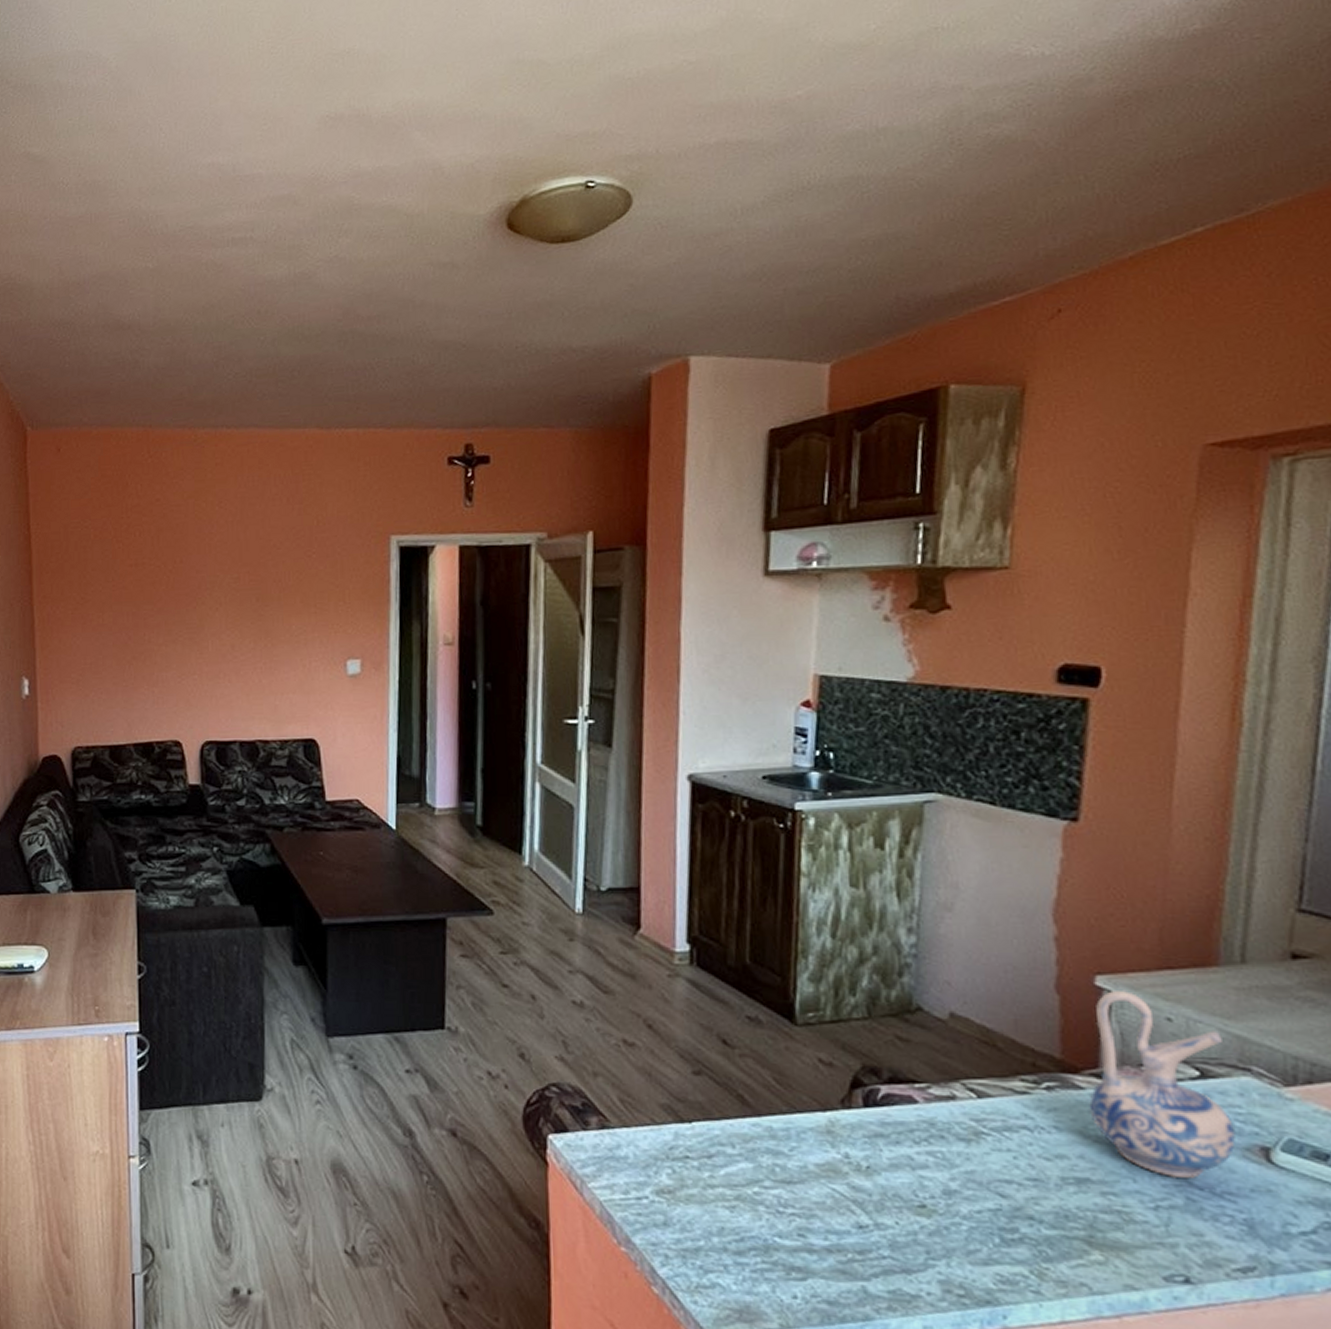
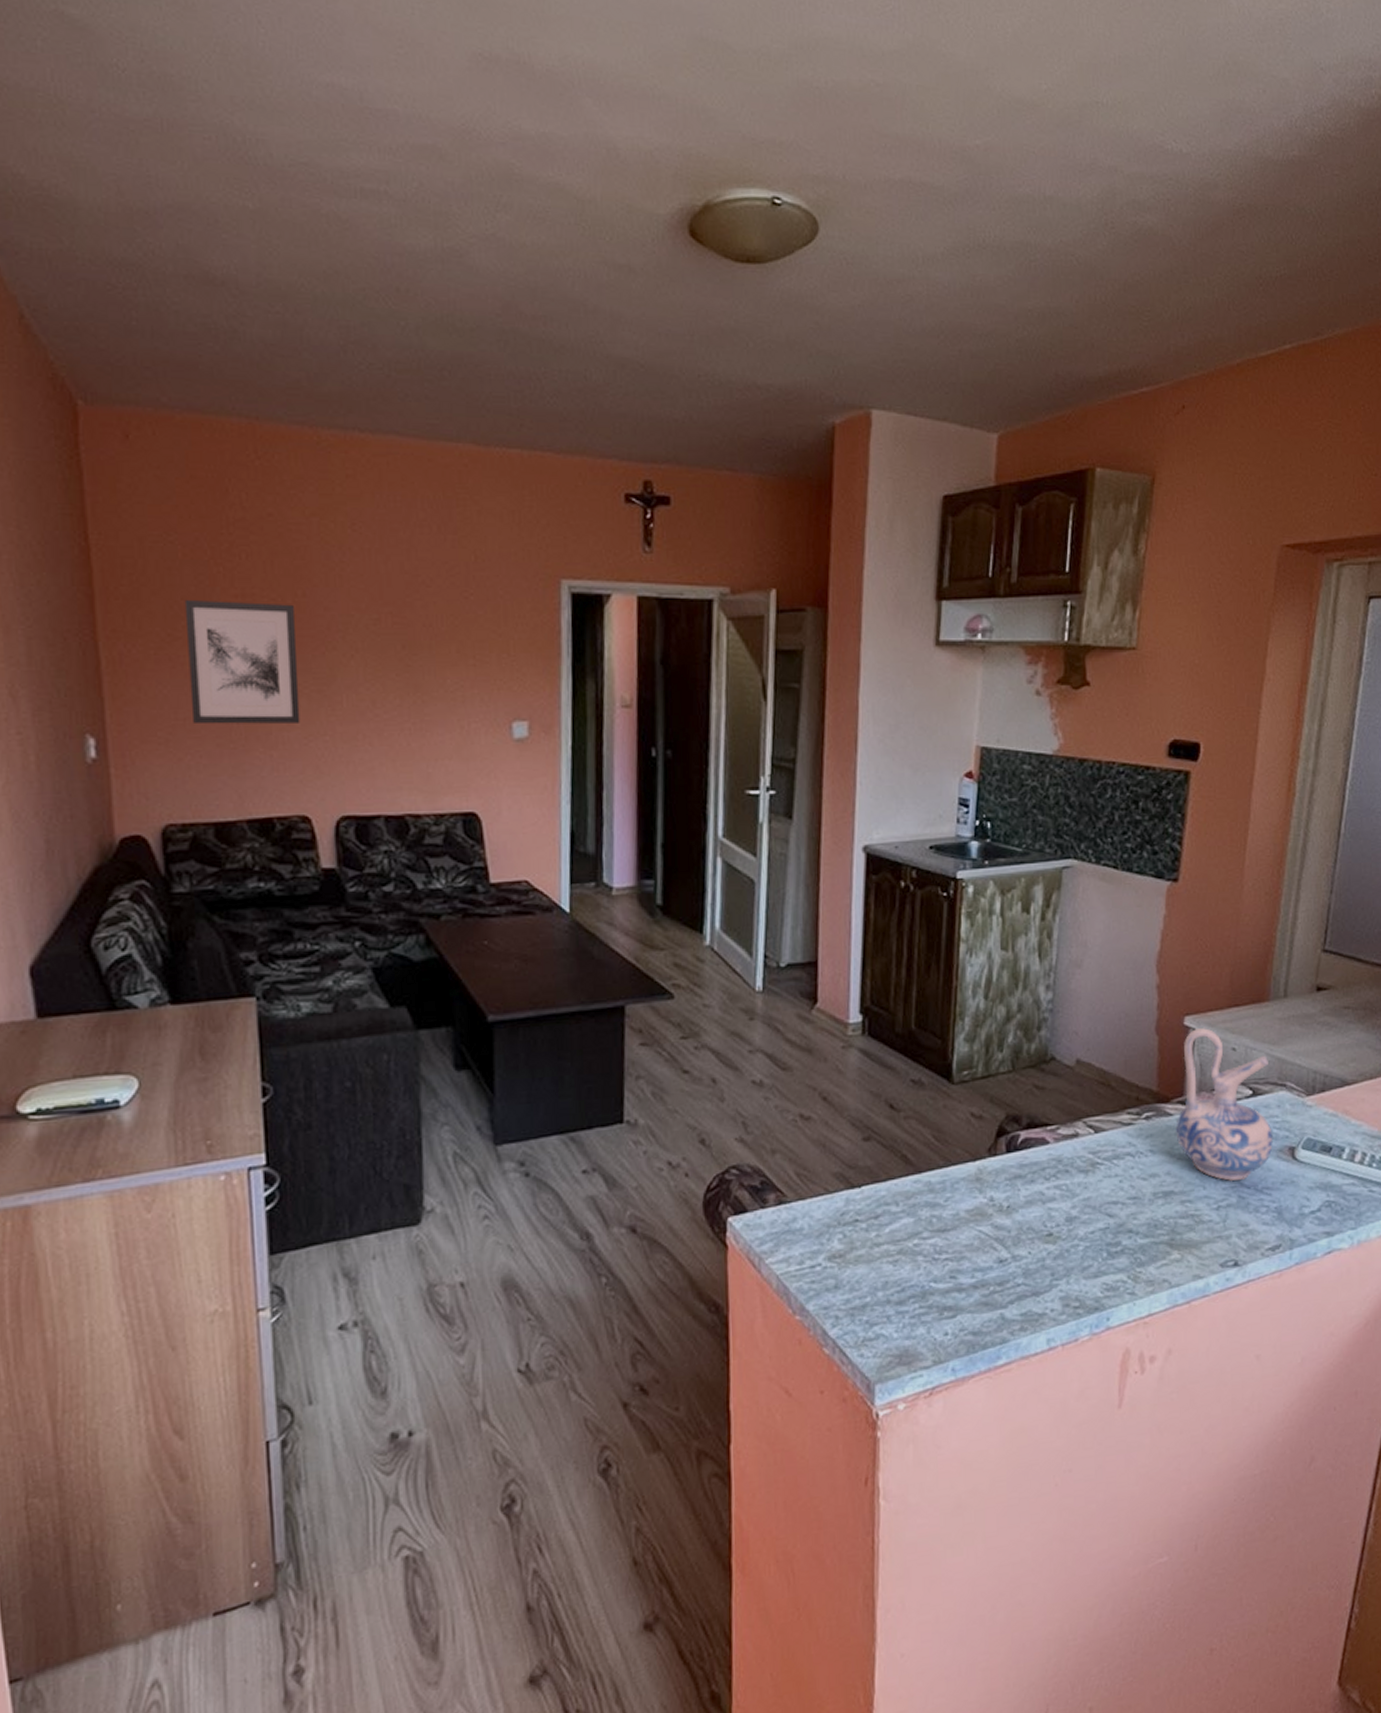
wall art: none [94,569,176,668] -> present [184,599,300,725]

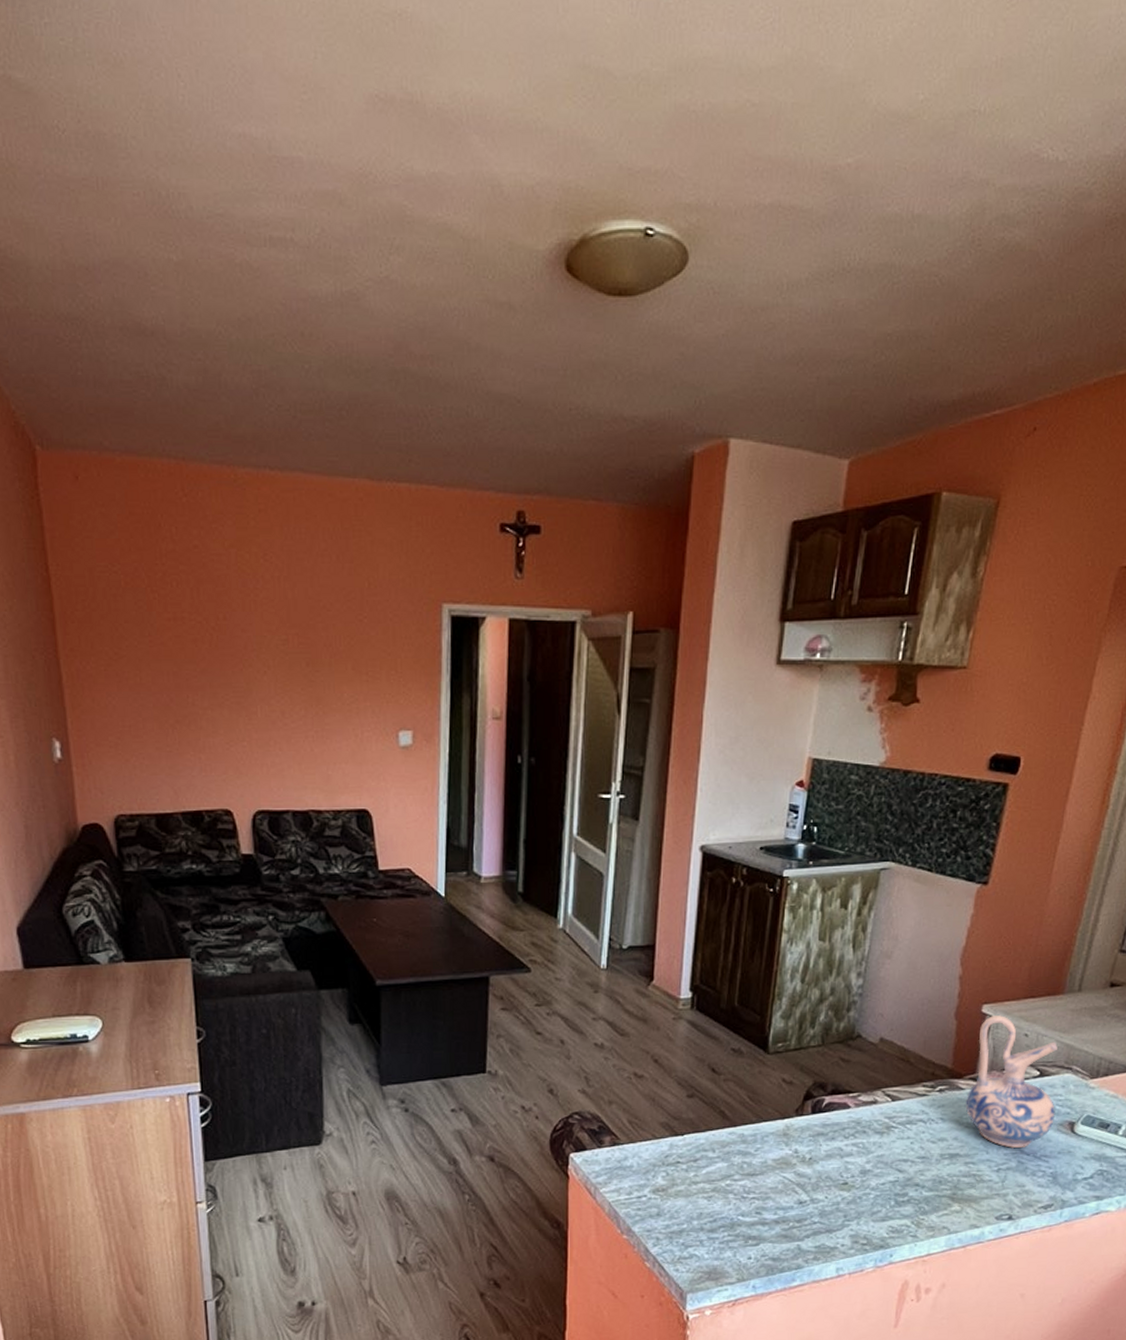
wall art: present [184,599,300,725] -> none [127,622,223,731]

